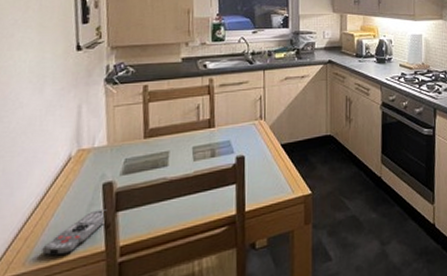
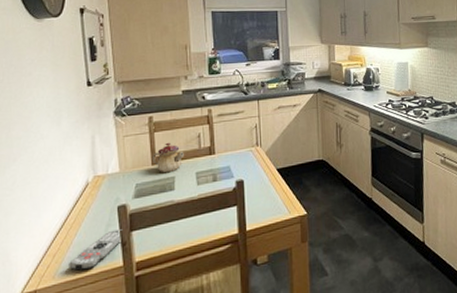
teapot: none [144,113,180,148] -> present [151,142,184,173]

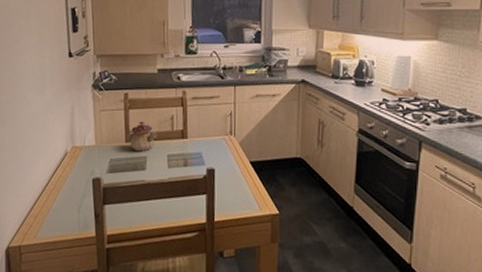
remote control: present [69,229,123,271] -> none [48,201,96,235]

